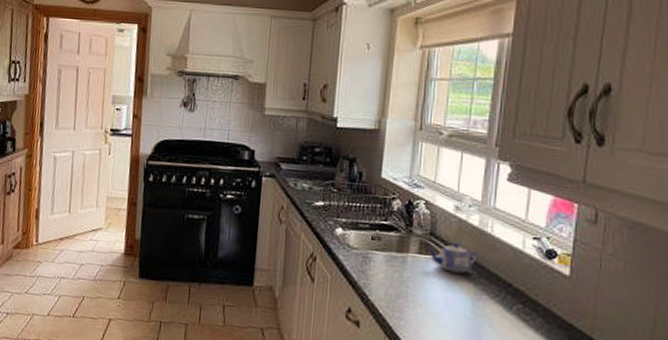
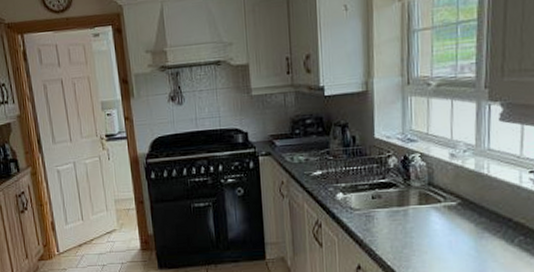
teapot: present [427,243,479,274] -> none [427,189,478,217]

